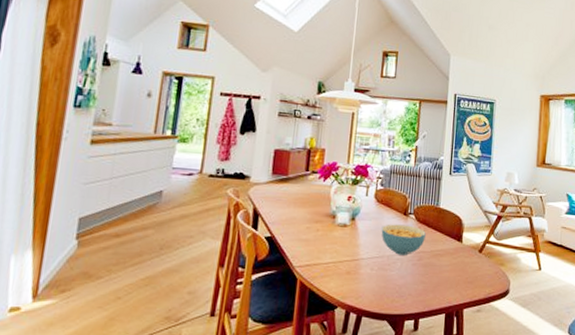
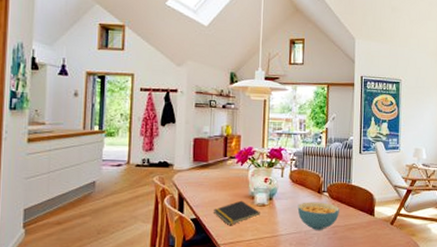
notepad: none [291,219,341,247] -> present [214,200,260,226]

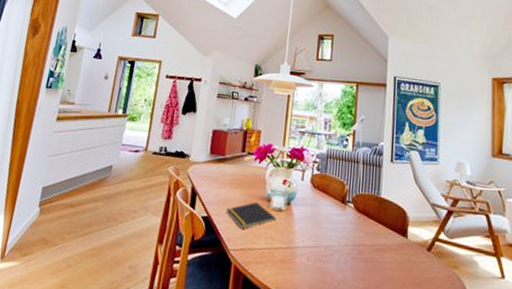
cereal bowl: present [297,202,339,230] -> none [317,211,366,248]

